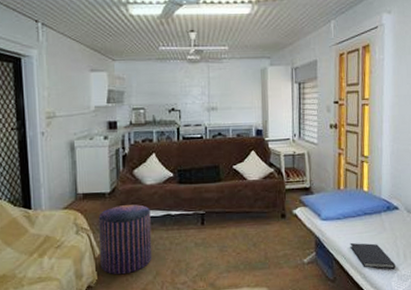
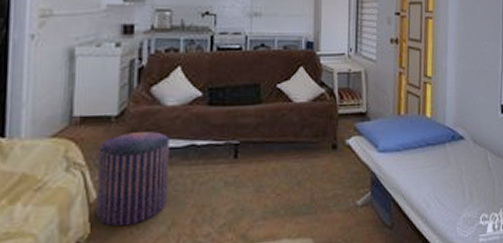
diary: present [350,242,396,269] -> none [410,179,461,211]

